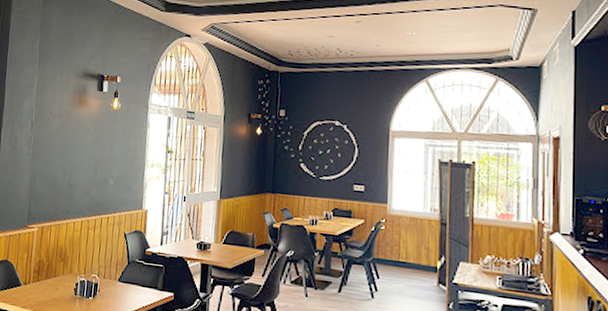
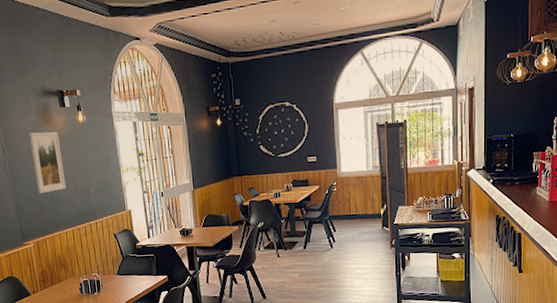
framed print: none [56,112,90,176] -> present [28,131,67,194]

